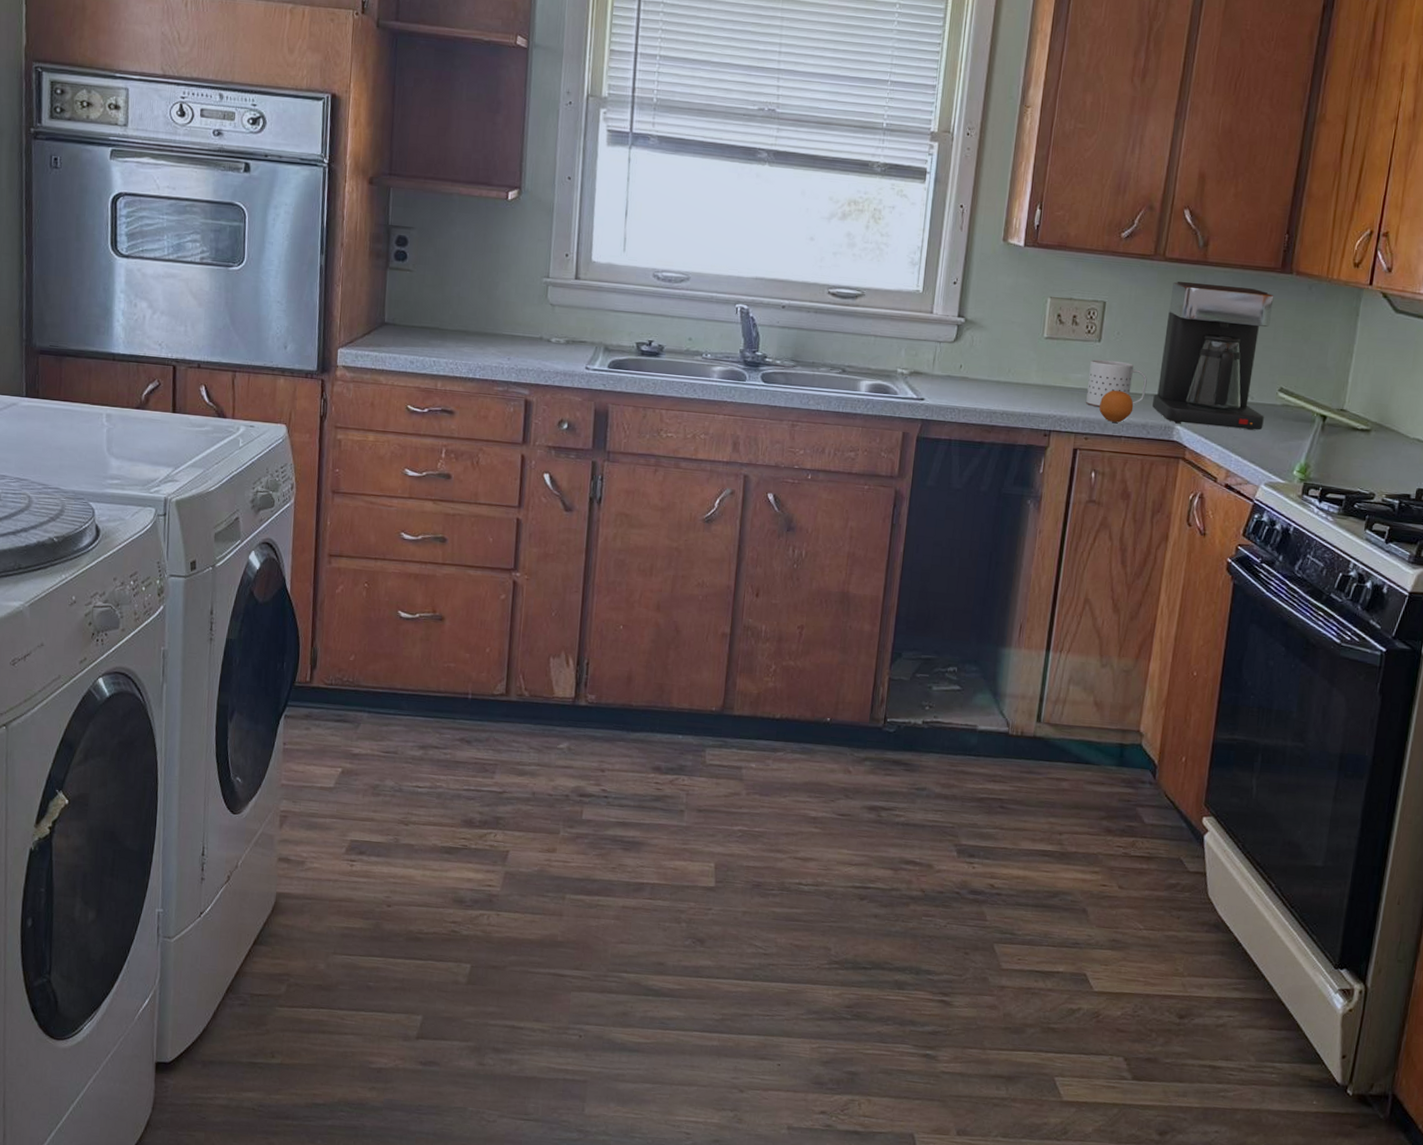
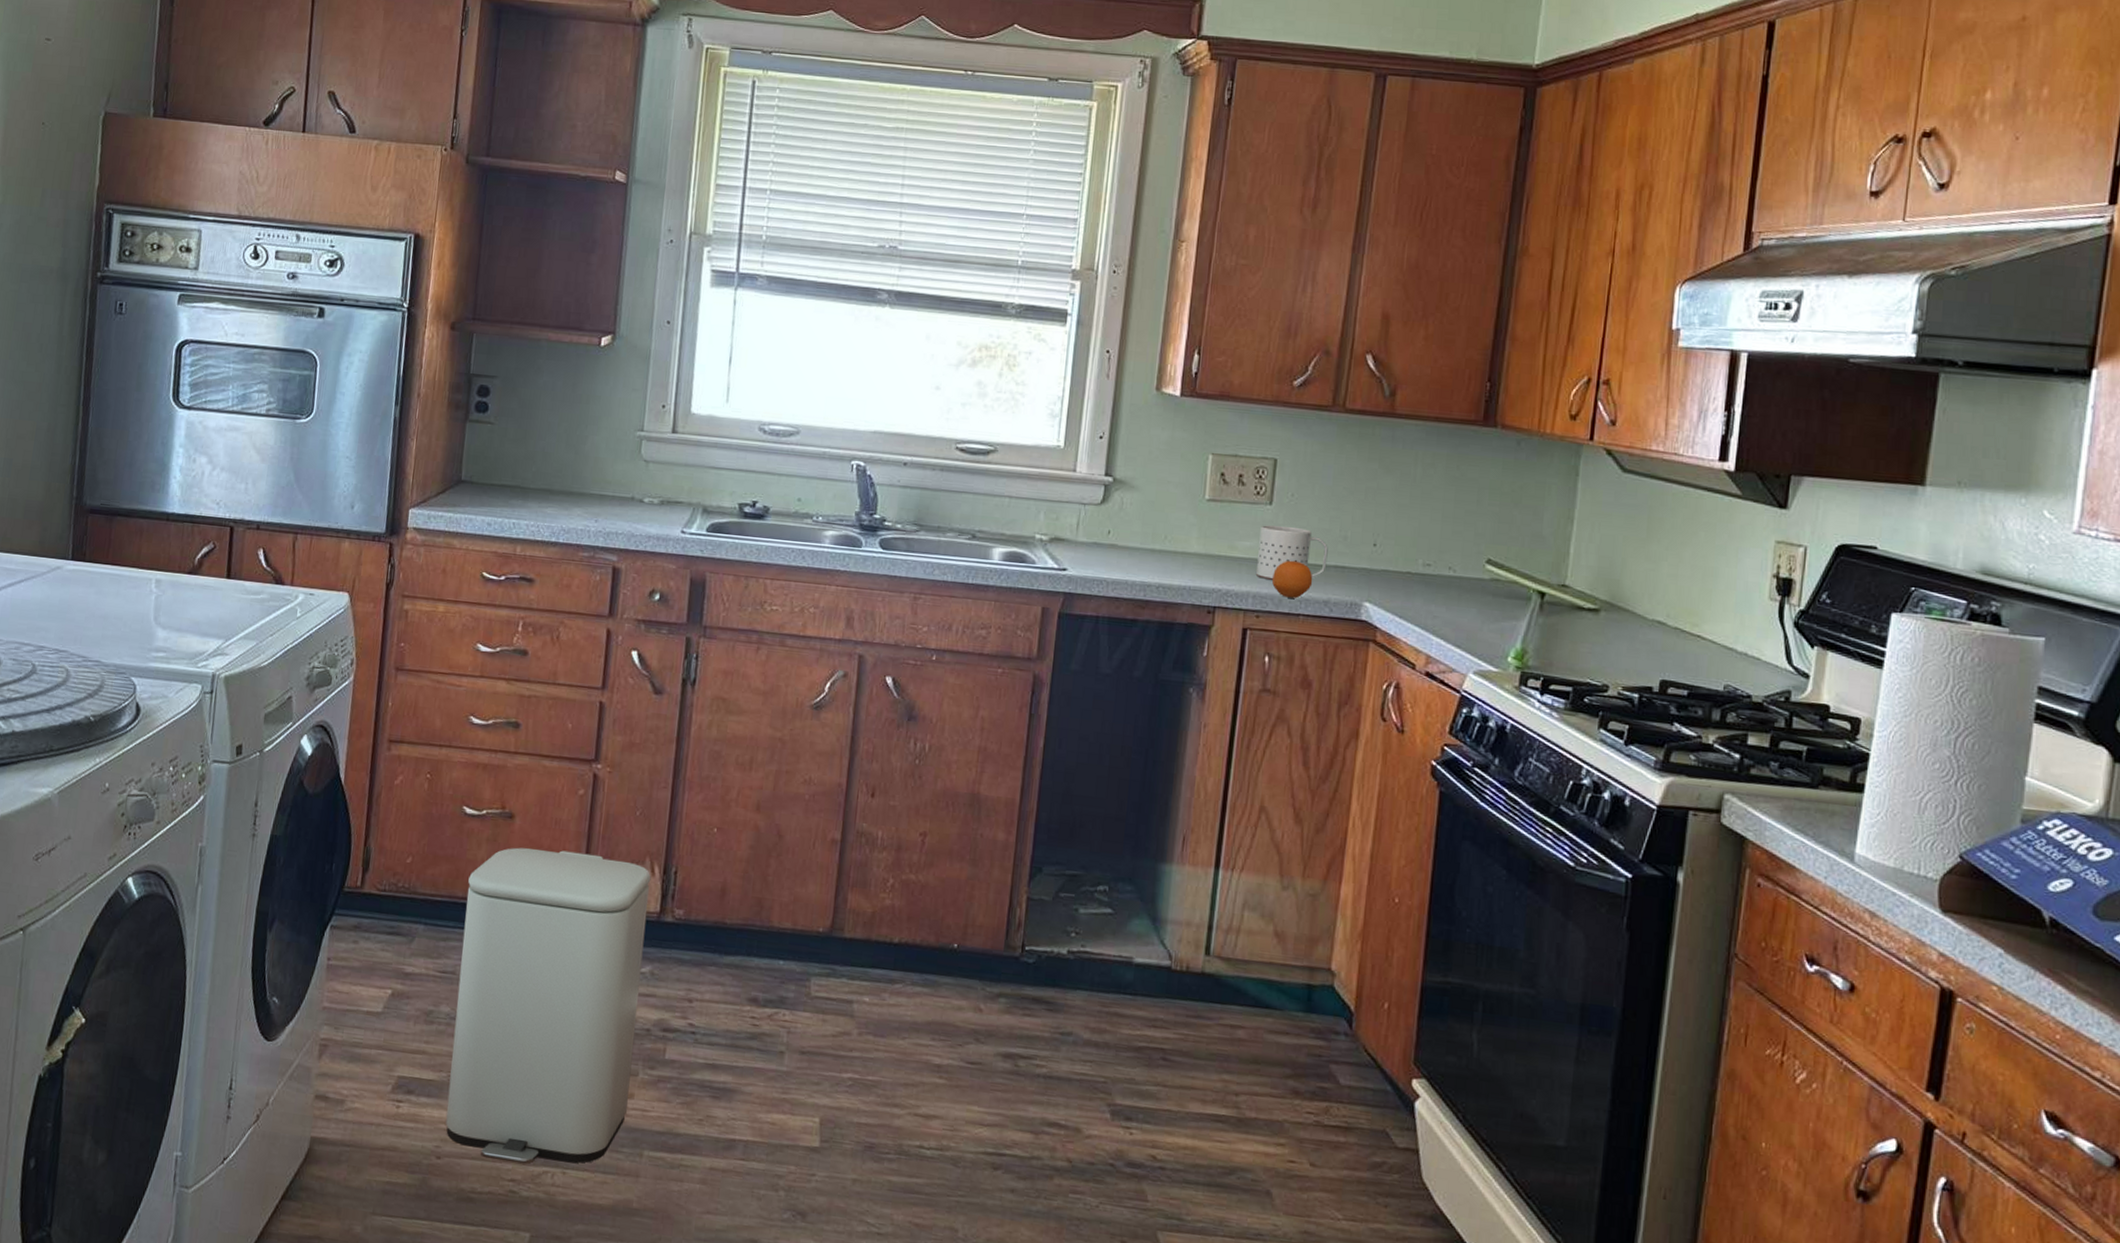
pedal bin: none [394,645,567,909] -> present [446,847,652,1165]
coffee maker: present [1152,281,1274,431] -> none [1335,435,1476,610]

